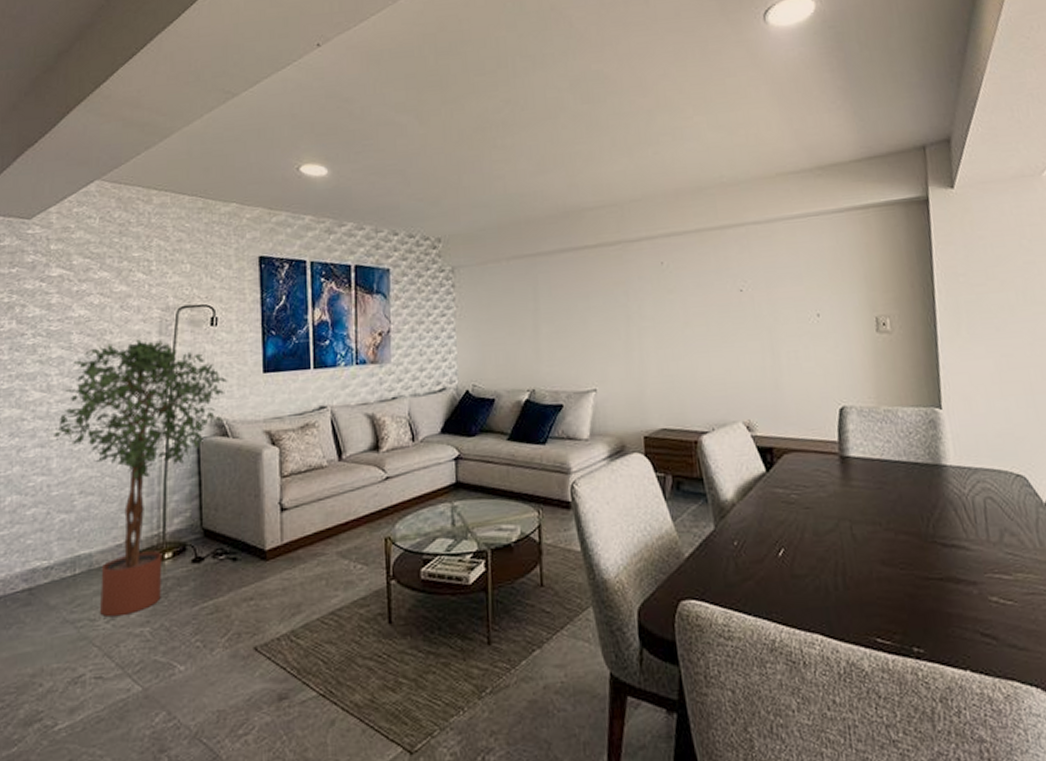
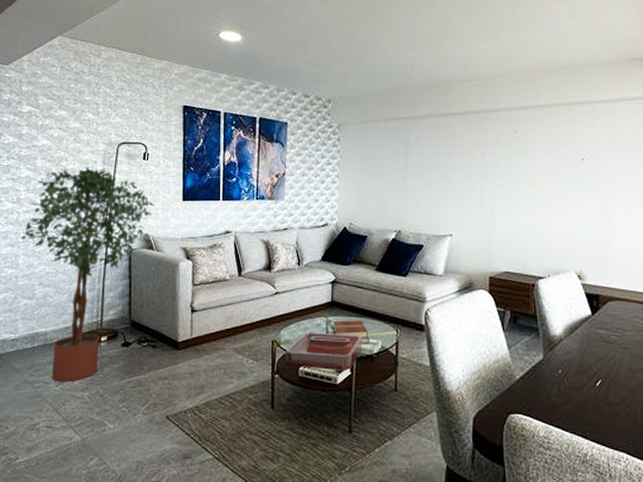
decorative tray: none [402,521,498,569] -> present [285,332,363,370]
books: none [458,502,506,531] -> present [331,320,369,343]

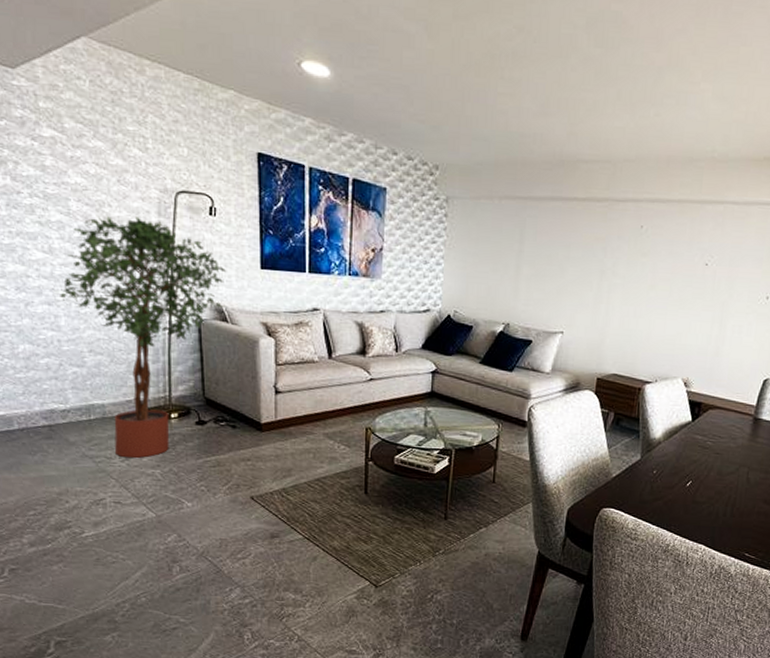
decorative tray: present [285,332,363,370] -> none [380,421,463,461]
books: present [331,320,369,343] -> none [430,411,470,436]

